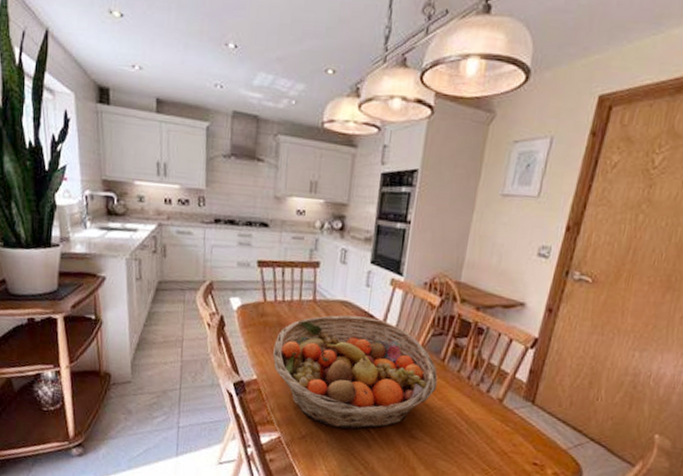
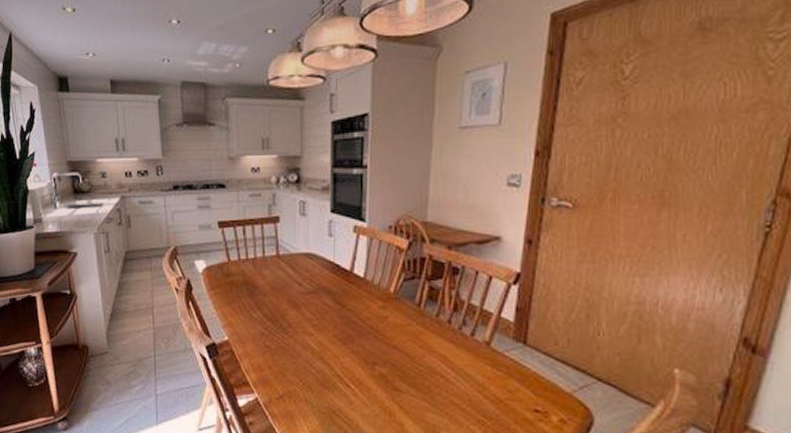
fruit basket: present [273,314,438,429] -> none [242,267,416,386]

